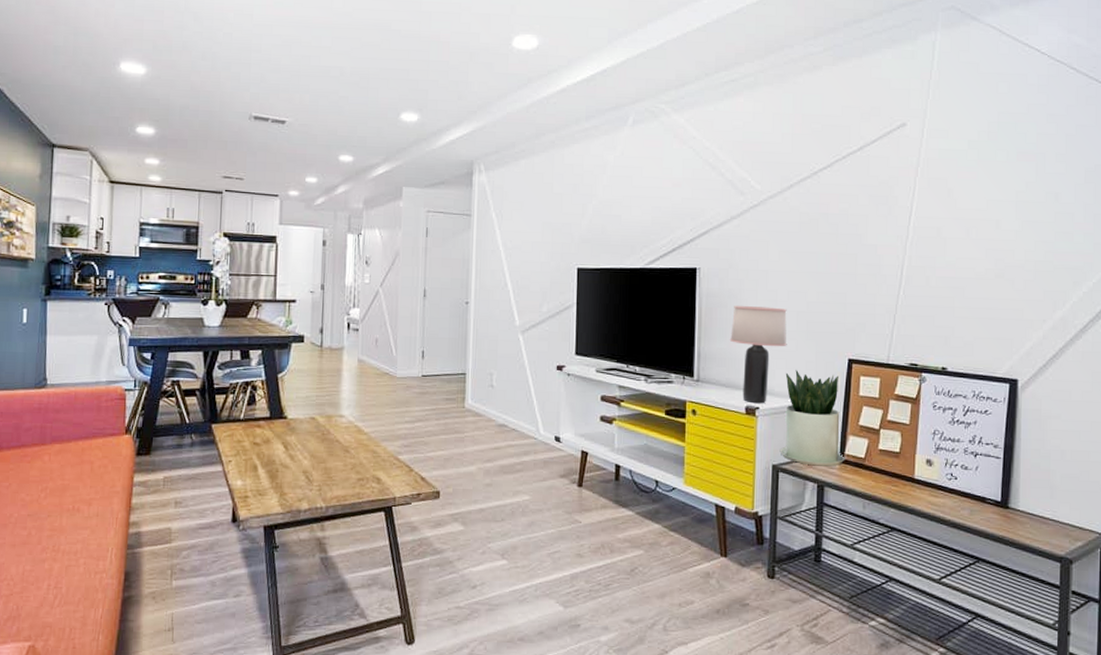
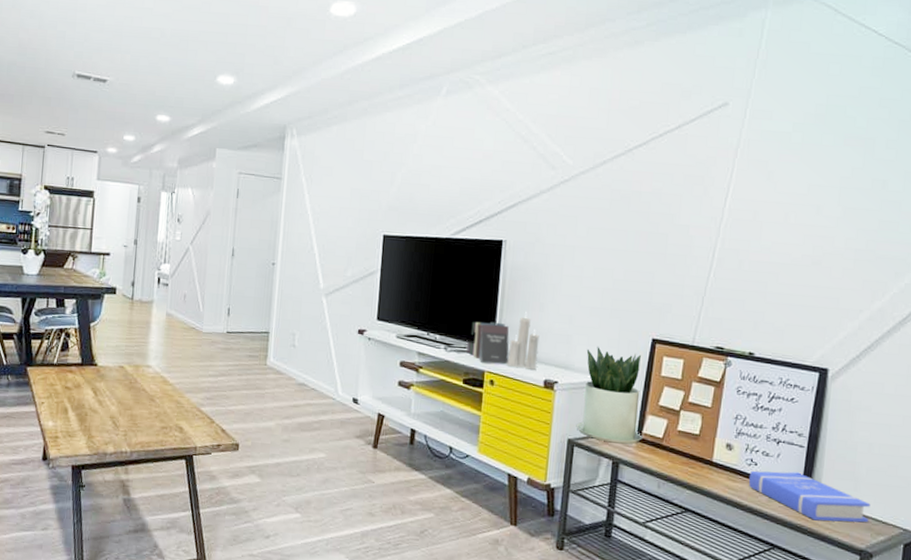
books: none [666,349,709,393] -> present [465,321,510,364]
candle: none [707,339,738,397] -> present [506,312,540,370]
table lamp: present [729,306,787,403] -> none [531,280,592,378]
book: none [950,484,1067,531] -> present [748,470,871,523]

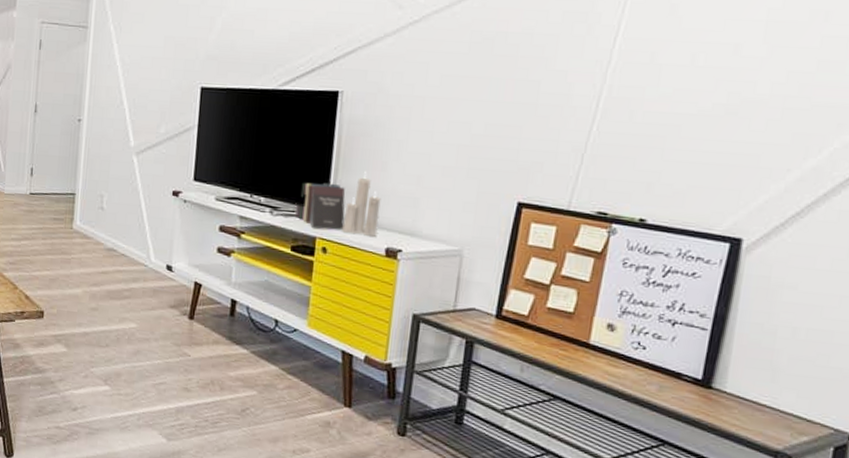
planter: present [576,347,643,444] -> none [423,211,503,322]
book: present [748,470,871,523] -> none [634,355,792,420]

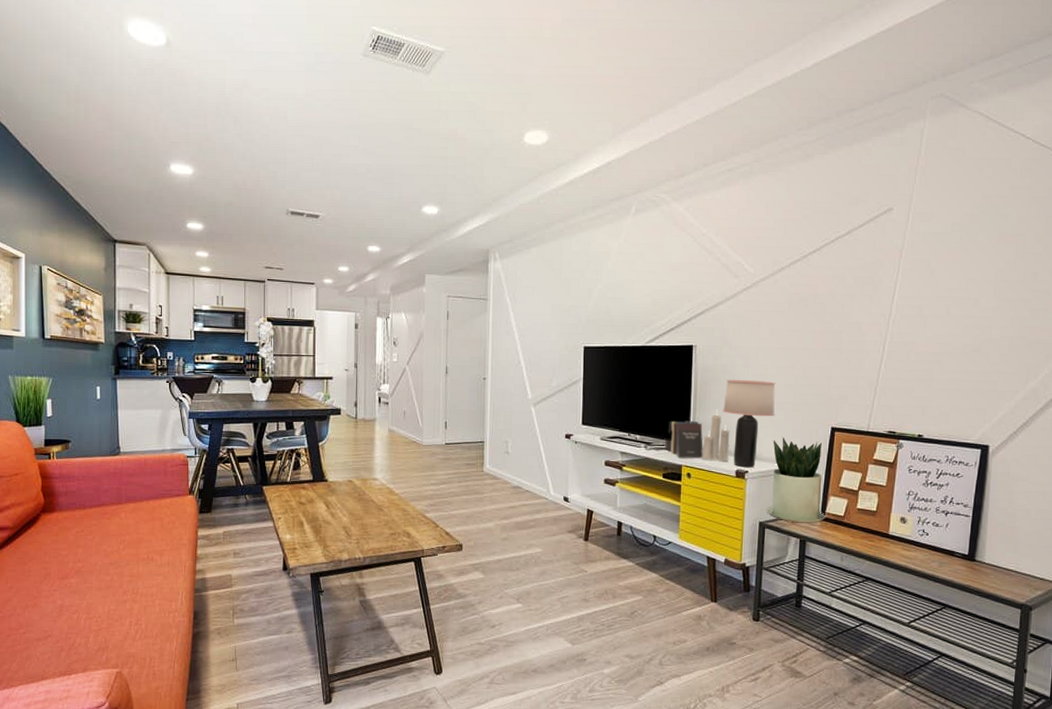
table lamp: none [372,135,445,246] -> present [722,380,776,467]
planter: none [423,211,503,322] -> present [766,438,826,524]

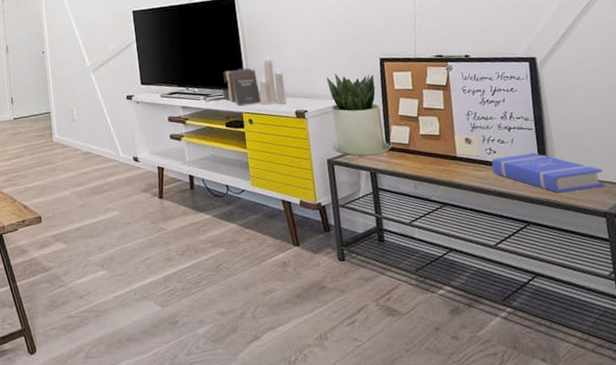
table lamp: present [722,380,776,467] -> none [272,22,324,107]
book: none [921,539,1029,581] -> present [491,153,606,193]

